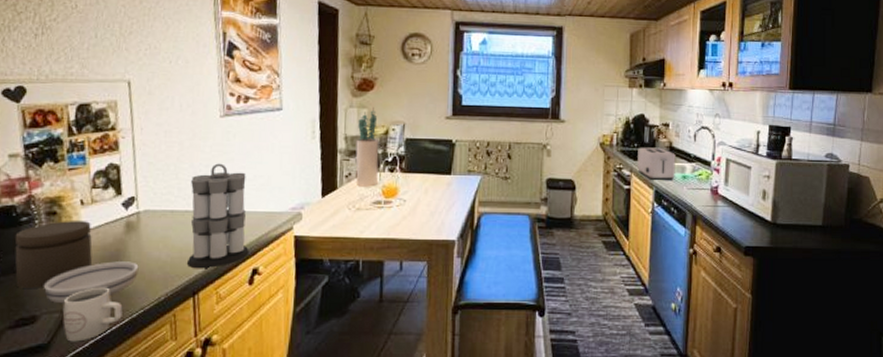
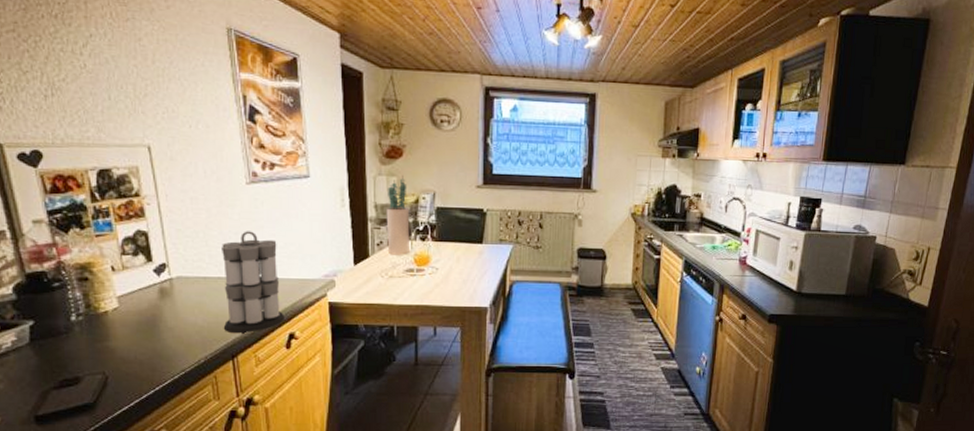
jar: present [15,221,93,288] -> none [49,287,130,351]
bowl: present [44,261,139,304] -> none [84,326,176,366]
mug: present [62,287,123,342] -> none [104,350,164,401]
toaster: present [637,147,676,180] -> none [668,217,706,250]

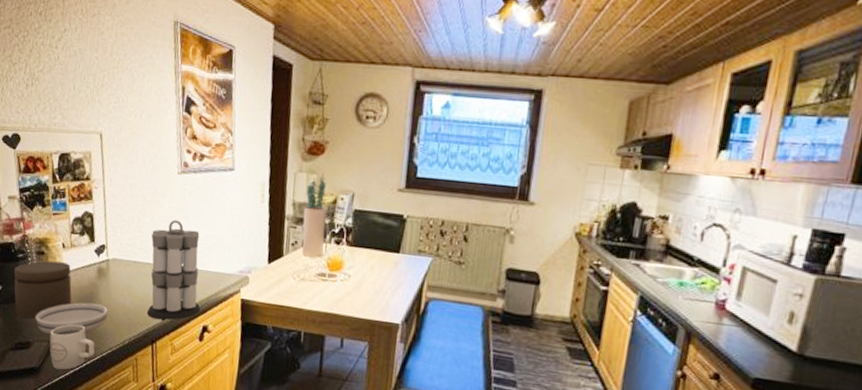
jar: none [49,287,130,351] -> present [14,261,72,319]
bowl: none [84,326,176,366] -> present [36,302,108,335]
mug: none [104,350,164,401] -> present [49,324,95,370]

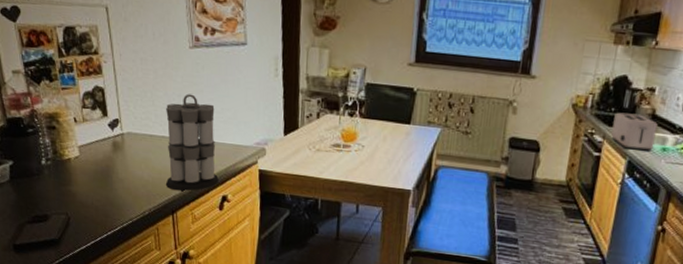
jar: present [14,261,72,319] -> none [24,135,88,192]
bowl: present [36,302,108,335] -> none [52,175,126,208]
mug: present [49,324,95,370] -> none [67,196,115,241]
vase: present [301,174,327,258] -> none [316,48,340,130]
toaster: none [620,242,673,286] -> present [611,112,658,152]

